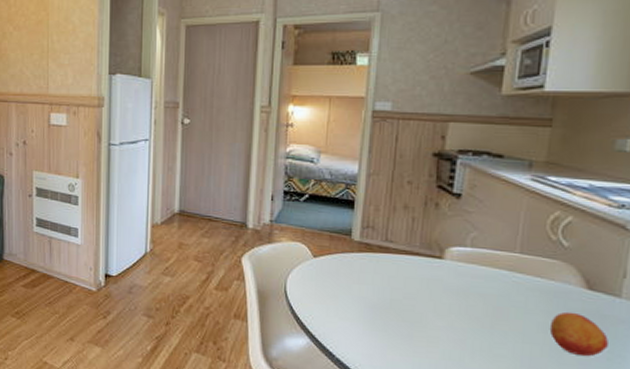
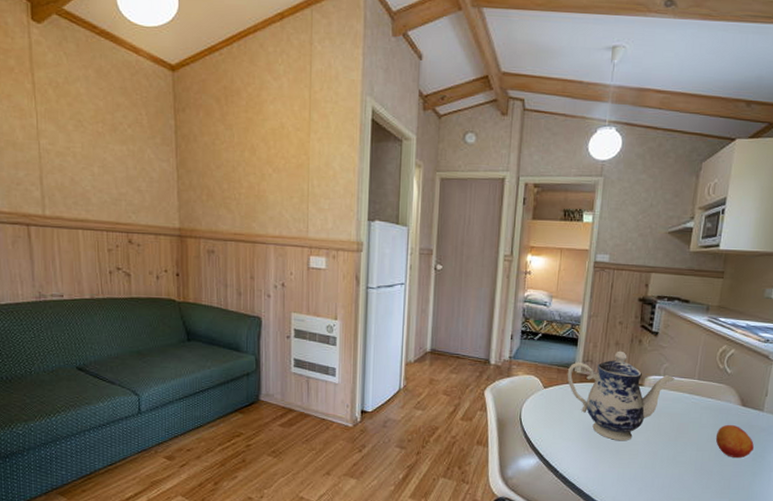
teapot: none [342,215,488,325] -> present [567,350,676,441]

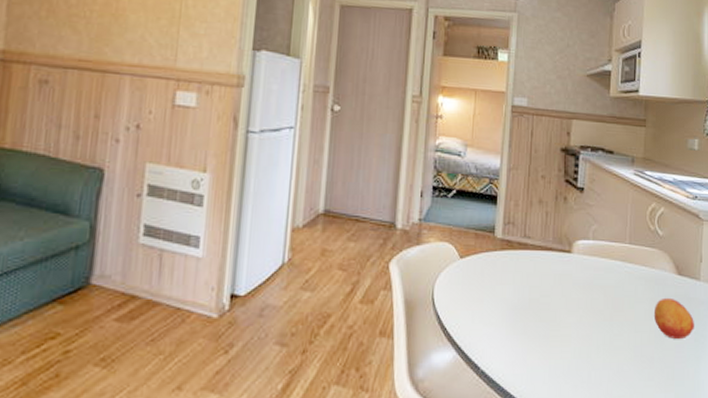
teapot: present [567,350,676,441] -> none [486,210,606,324]

